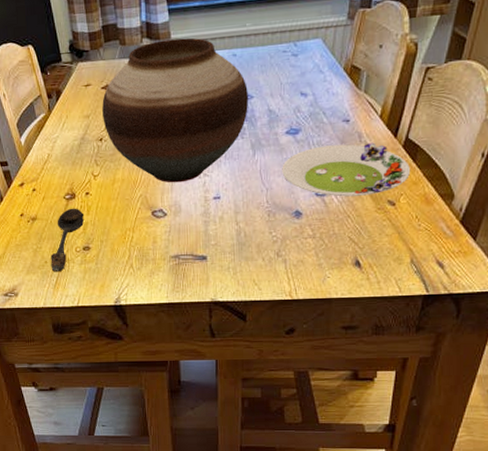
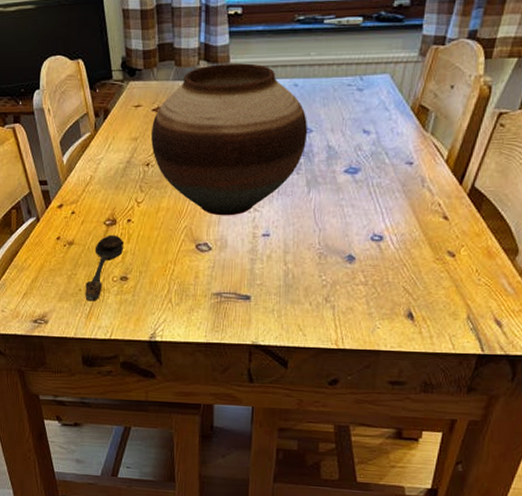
salad plate: present [282,142,411,197] -> none [337,188,475,244]

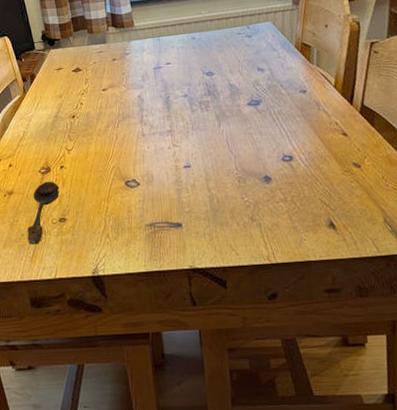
vase: present [151,63,308,216] -> none [73,25,210,154]

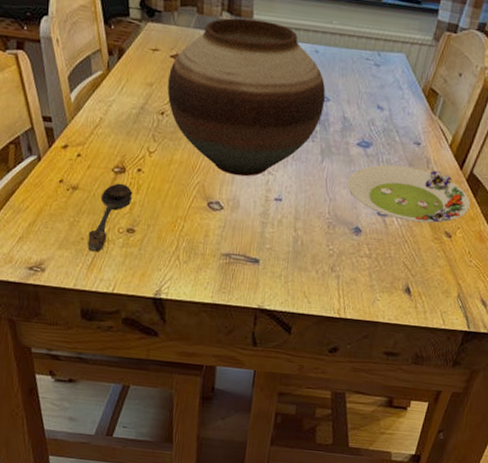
vase: none [73,25,210,154] -> present [167,17,326,177]
salad plate: none [247,110,371,161] -> present [347,164,471,224]

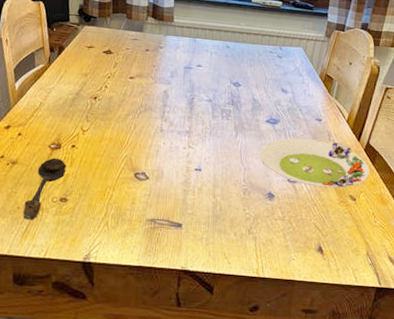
vase: present [167,17,326,177] -> none [100,21,237,150]

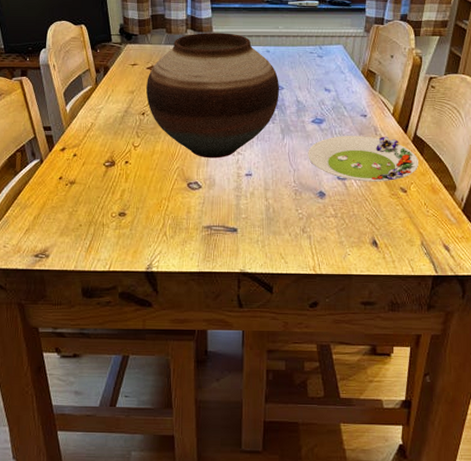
spoon: present [23,157,67,220] -> none [85,175,123,236]
vase: none [100,21,237,150] -> present [146,33,280,159]

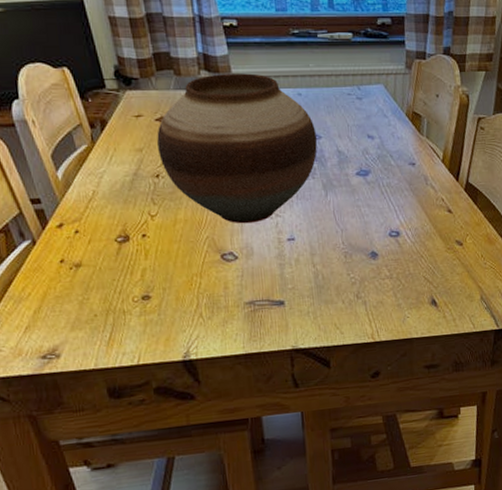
salad plate: present [308,136,419,182] -> none [355,185,474,238]

